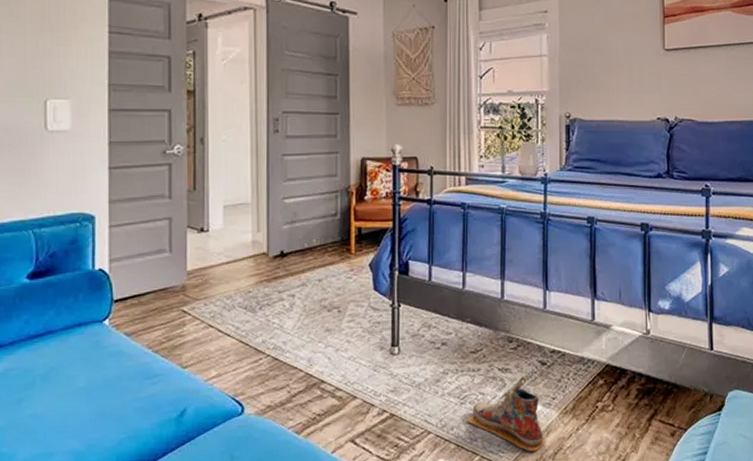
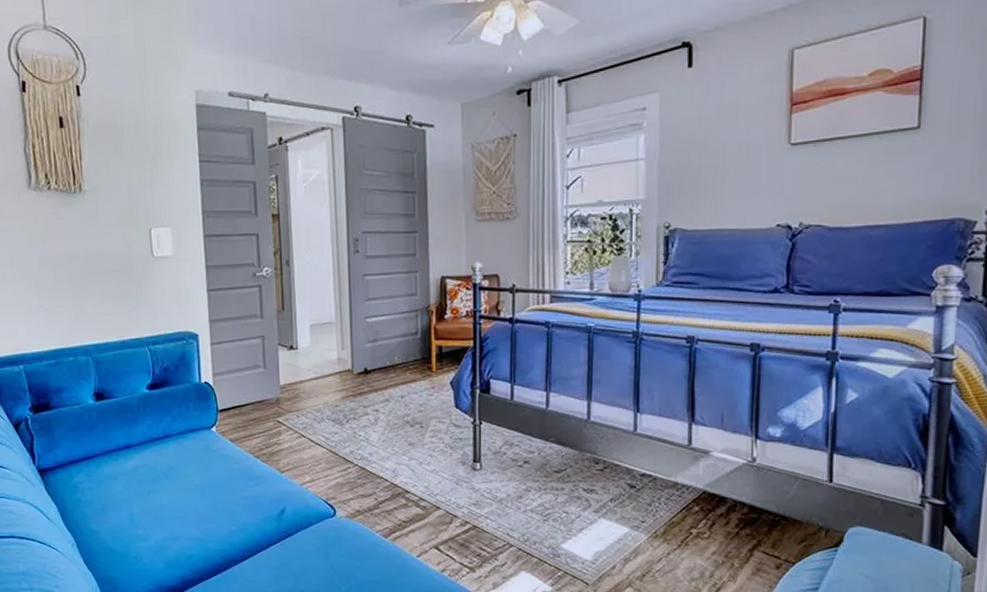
shoe: present [466,376,546,452] -> none [549,497,634,572]

